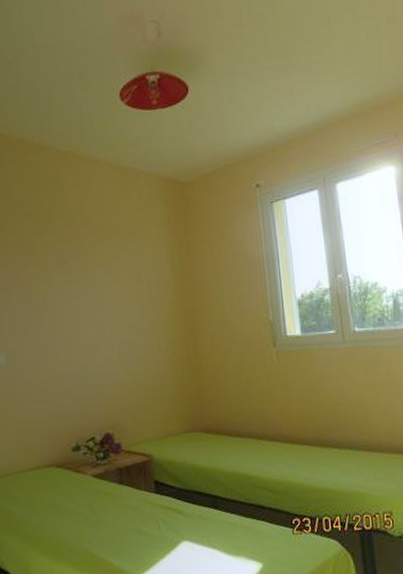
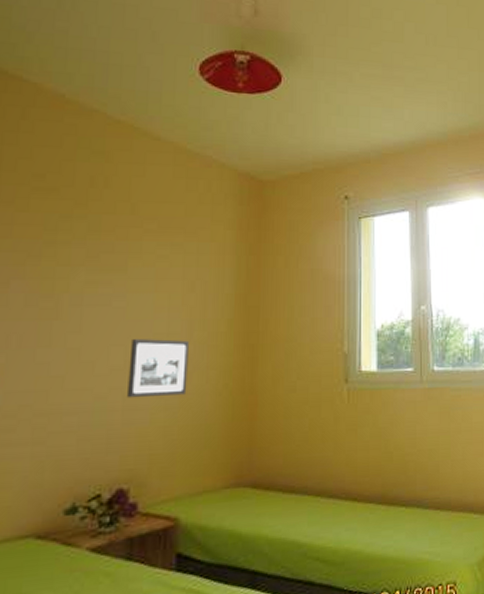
picture frame: none [99,320,146,367] -> present [127,339,189,398]

